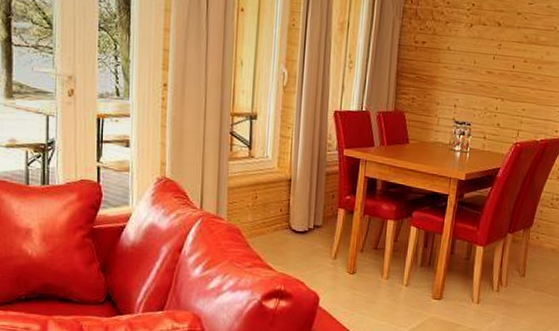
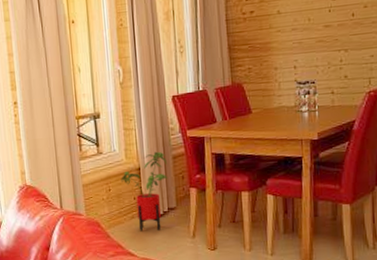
house plant: none [269,165,320,247] -> present [121,151,168,232]

